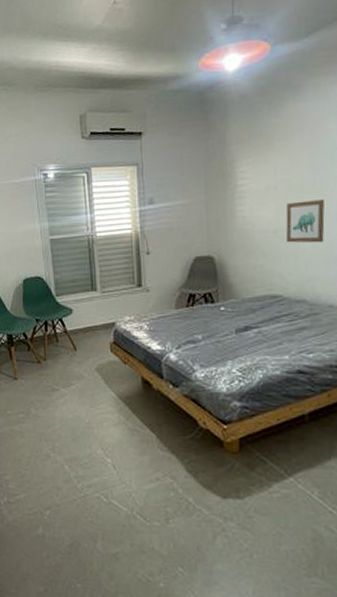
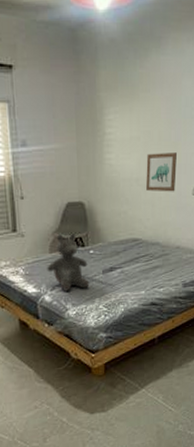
teddy bear: none [172,289,221,351] -> present [47,234,90,291]

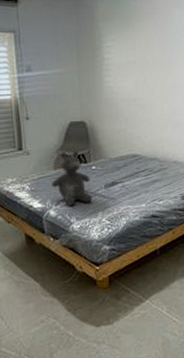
wall art: present [146,152,177,192] -> none [142,75,171,111]

